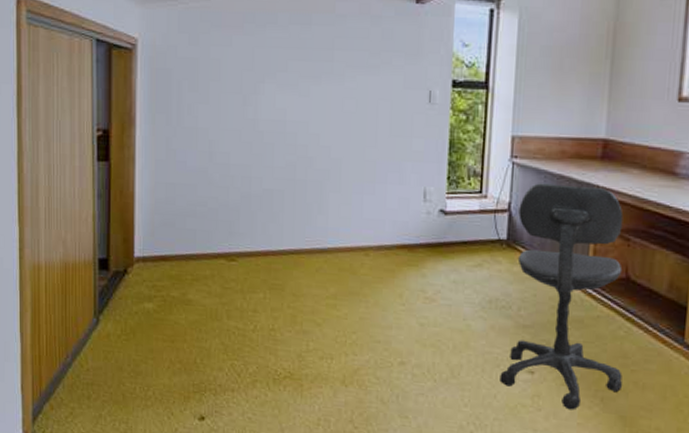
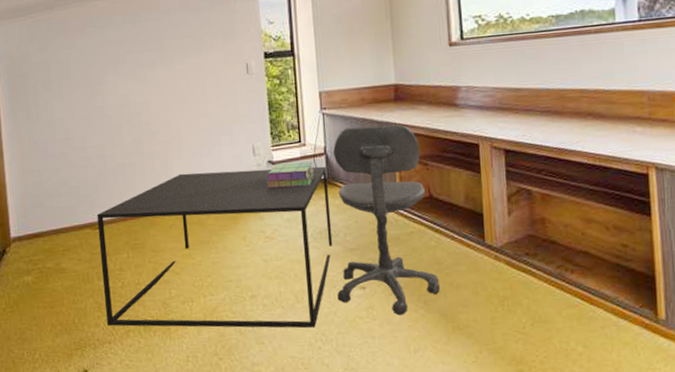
coffee table: none [232,210,509,410] -> present [96,166,333,329]
stack of books: none [434,215,493,246] -> present [266,162,315,189]

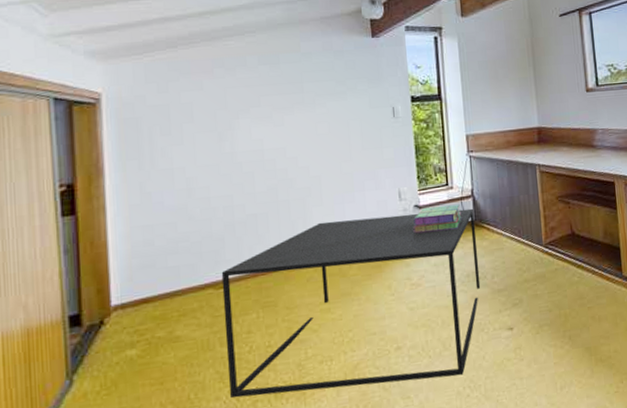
office chair: present [333,124,440,316] -> none [480,165,583,354]

